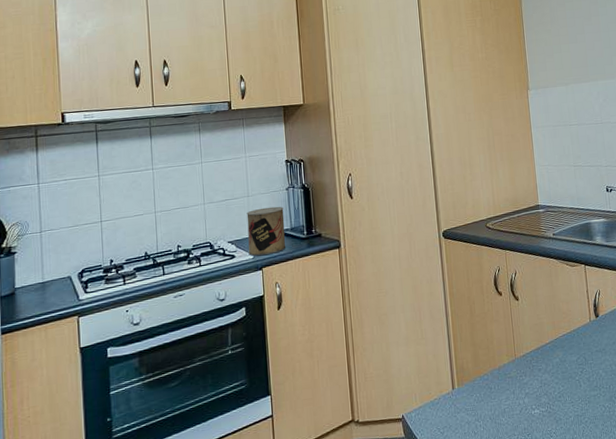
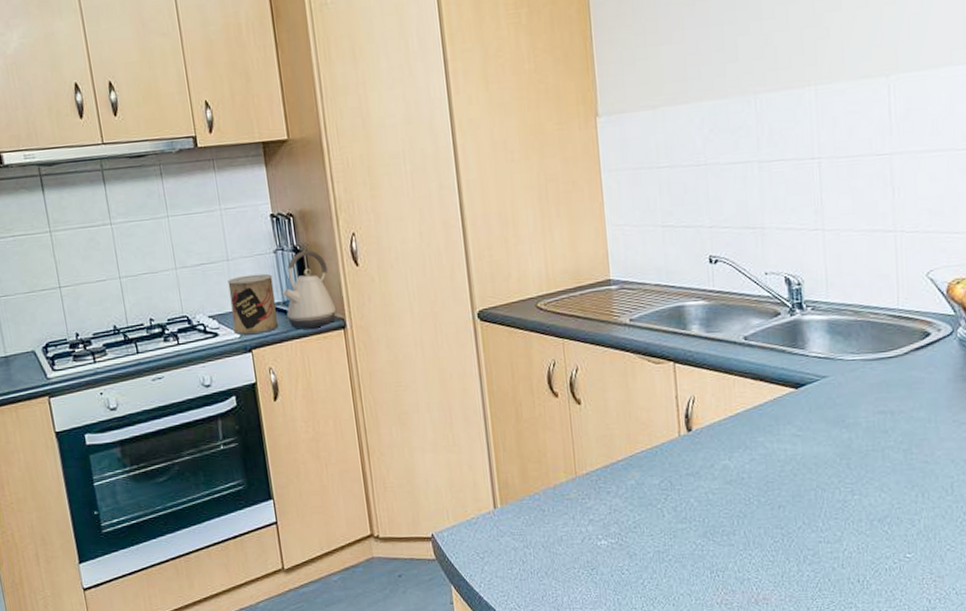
kettle: none [291,187,334,250] -> present [283,250,337,330]

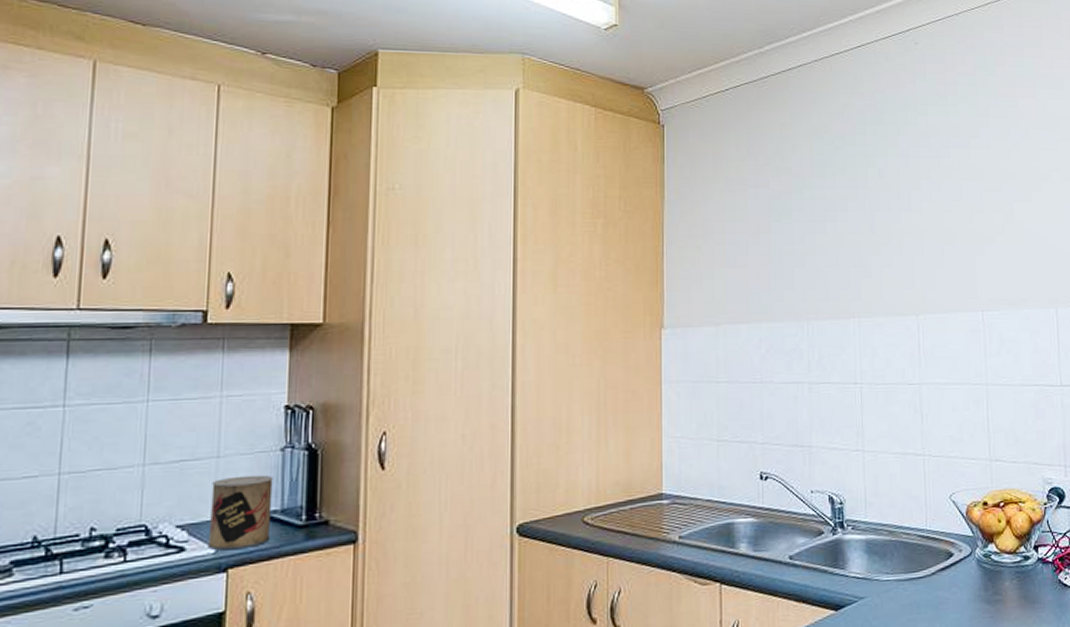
kettle: present [283,250,337,330] -> none [283,449,349,544]

